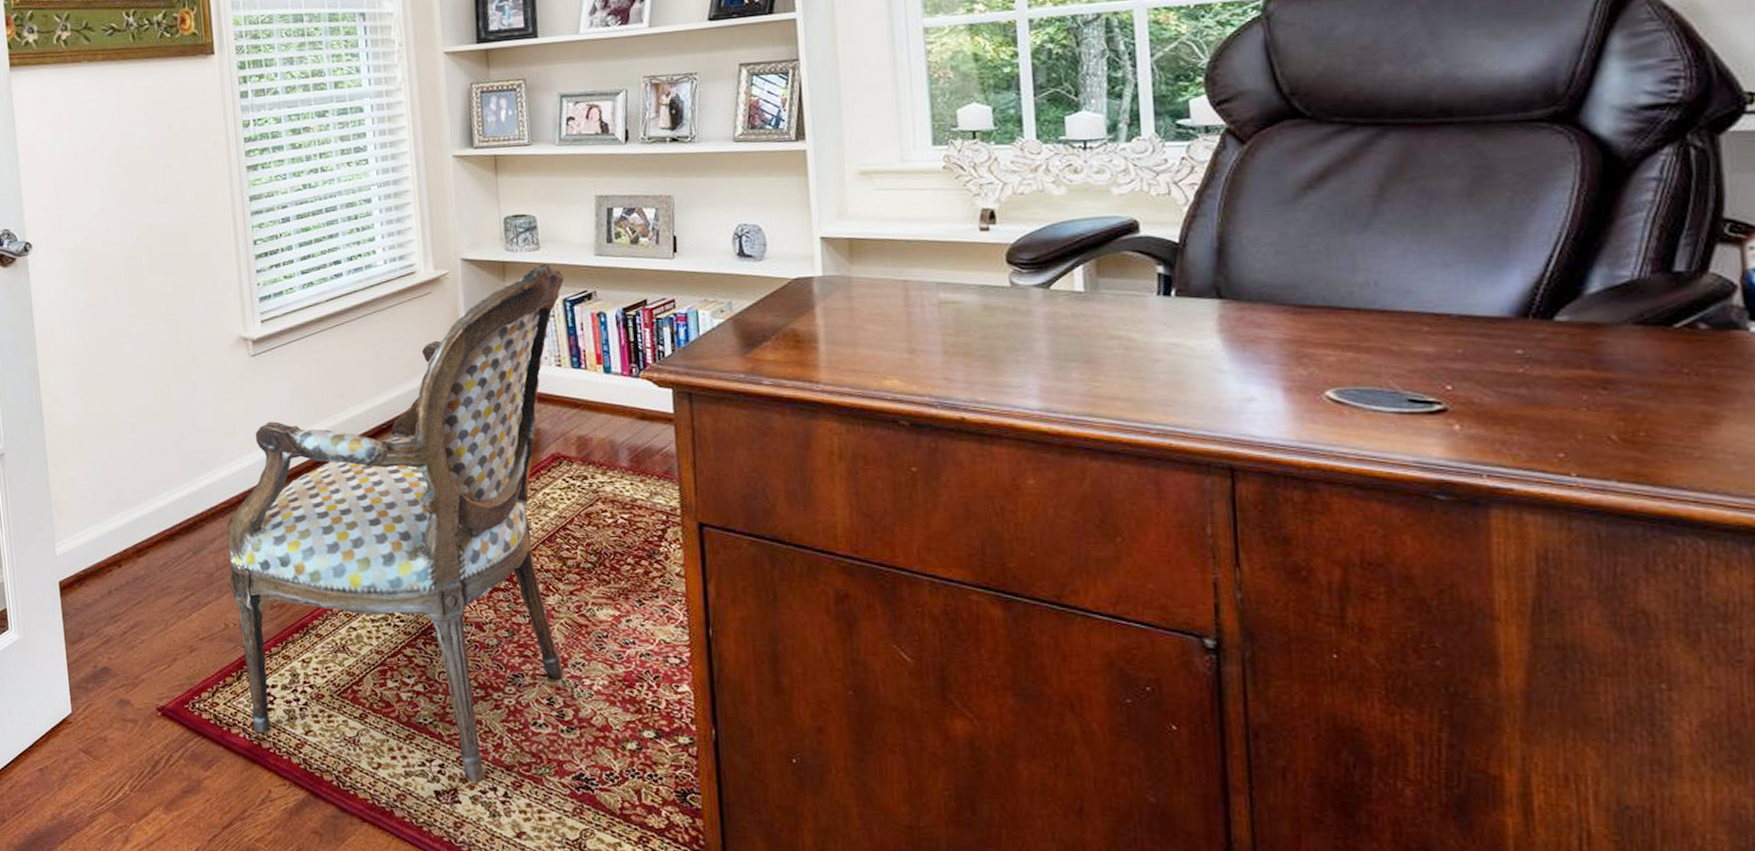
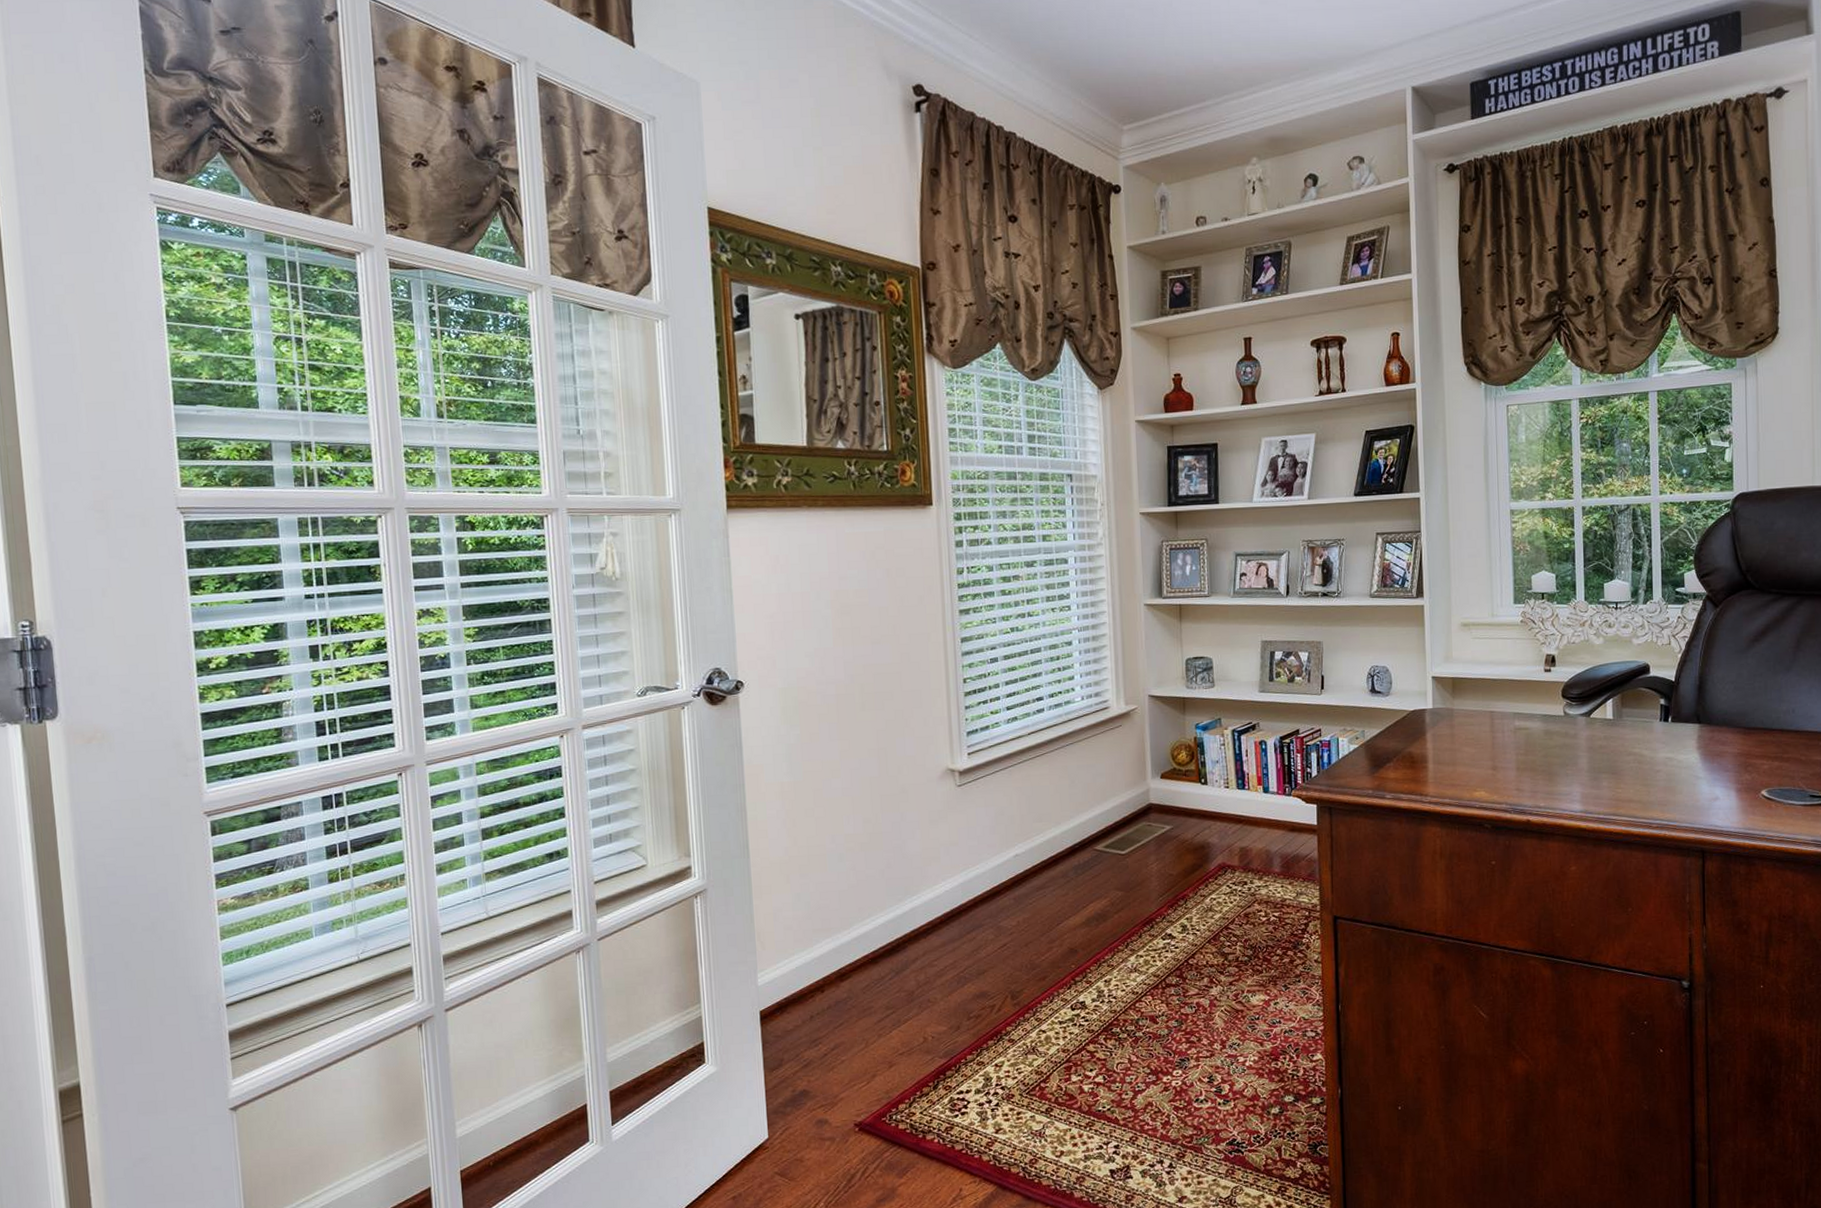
armchair: present [227,263,564,784] -> none [928,699,1233,1159]

